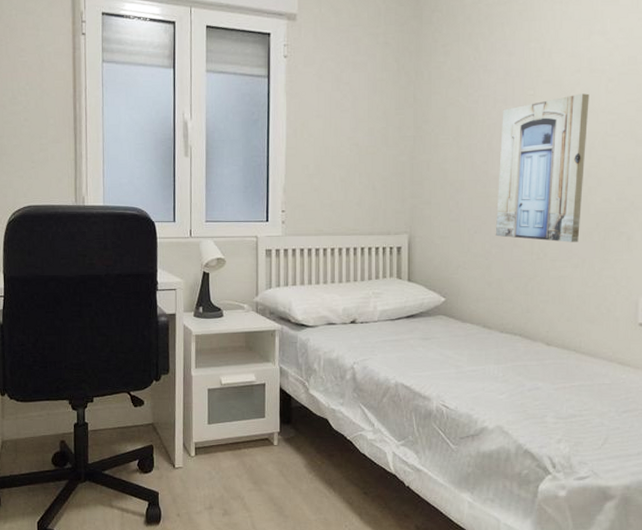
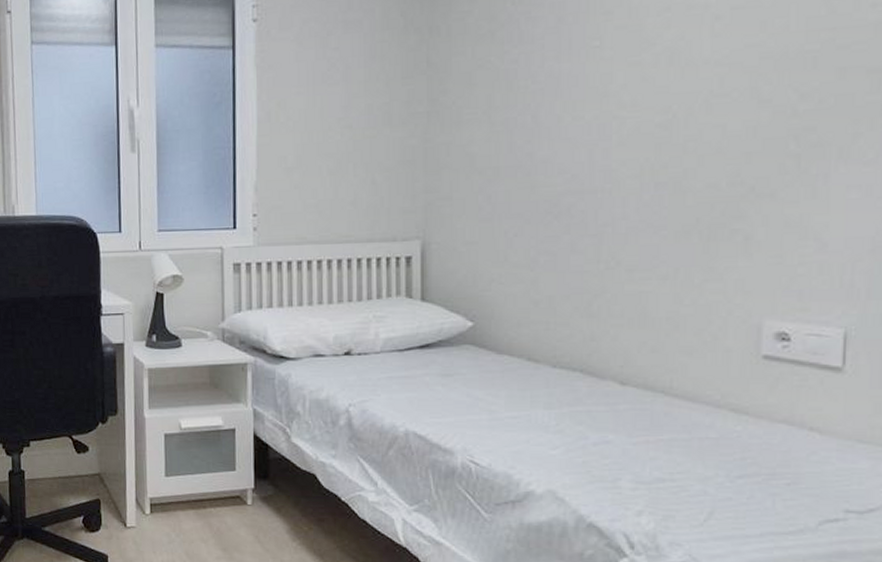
wall art: present [495,93,589,242] -> none [544,39,685,246]

